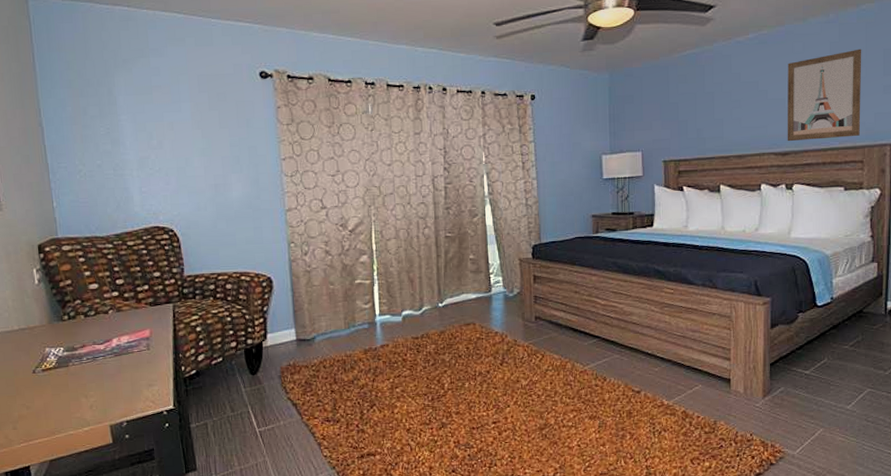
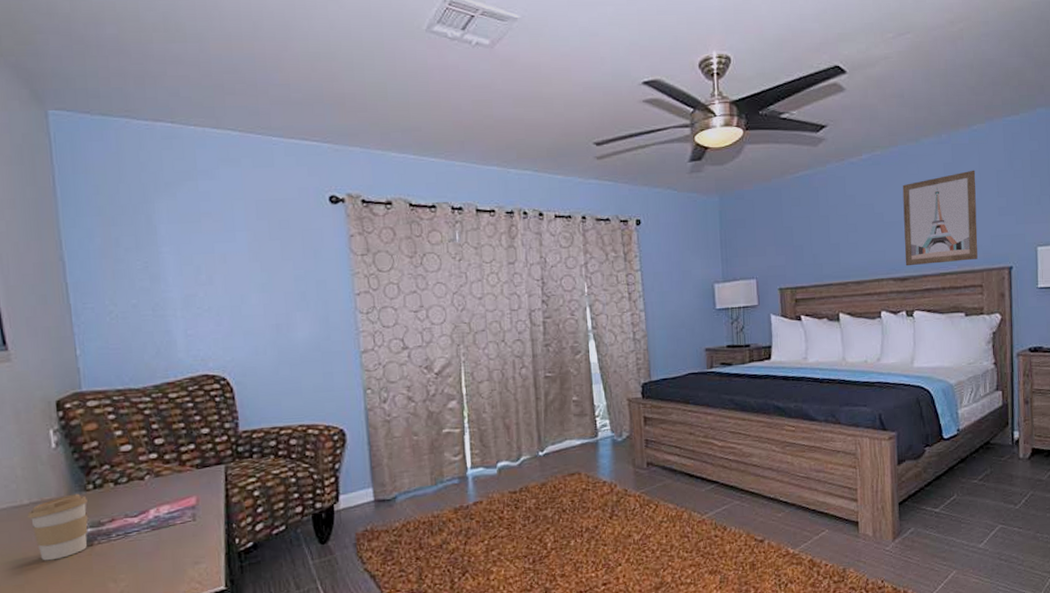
coffee cup: none [17,323,65,377] -> present [27,493,88,561]

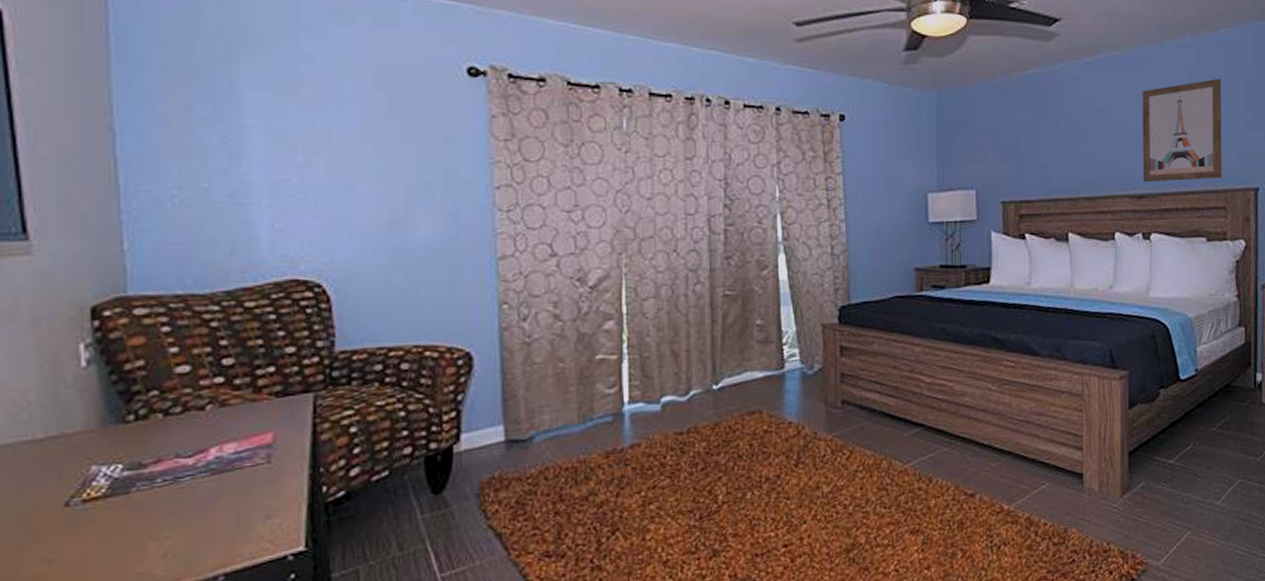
coffee cup: present [27,493,88,561] -> none [41,426,126,513]

